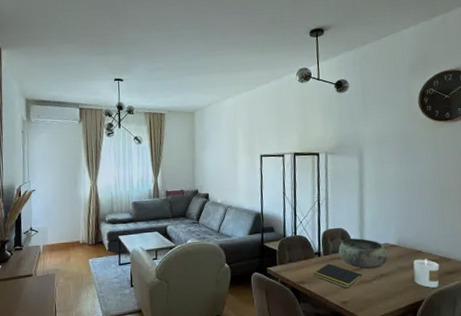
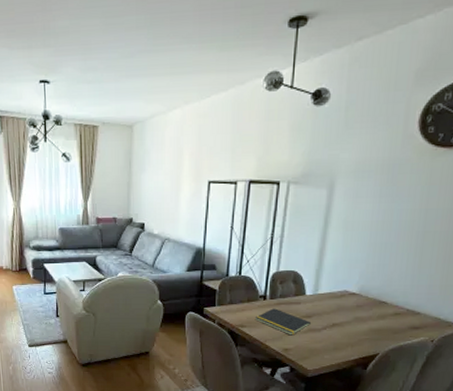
bowl: present [338,238,388,269] -> none [288,282,345,317]
candle: present [413,259,440,288] -> none [370,310,405,342]

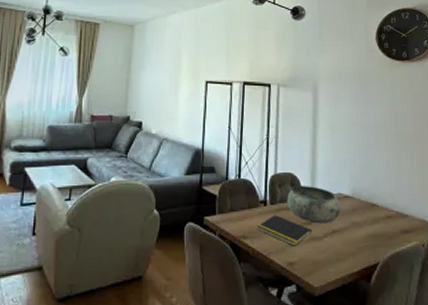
bowl: none [288,282,345,317] -> present [287,185,341,224]

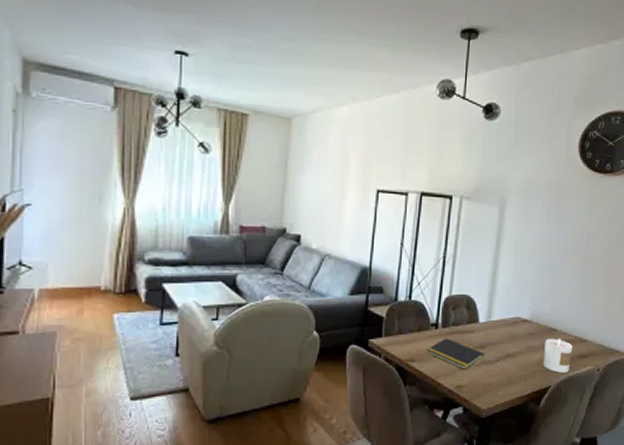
bowl: present [287,185,341,224] -> none [460,308,518,348]
candle: none [368,214,396,249] -> present [542,338,573,373]

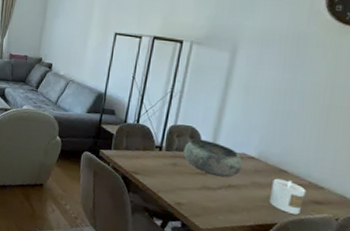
notepad: present [425,338,484,370] -> none [149,160,206,190]
bowl: none [460,308,518,348] -> present [183,138,243,178]

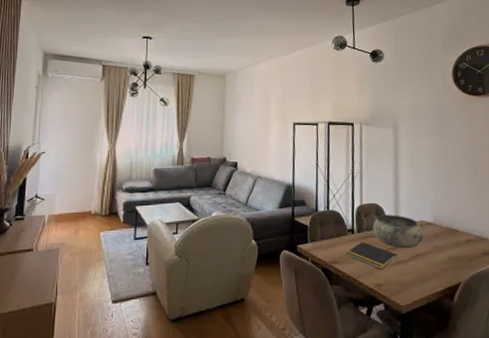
notepad: none [149,160,206,190] -> present [345,242,397,270]
candle: present [269,178,306,215] -> none [449,238,476,270]

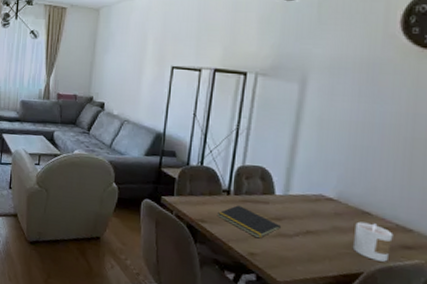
bowl: present [373,214,424,249] -> none [254,180,321,223]
candle: none [449,238,476,270] -> present [352,221,394,262]

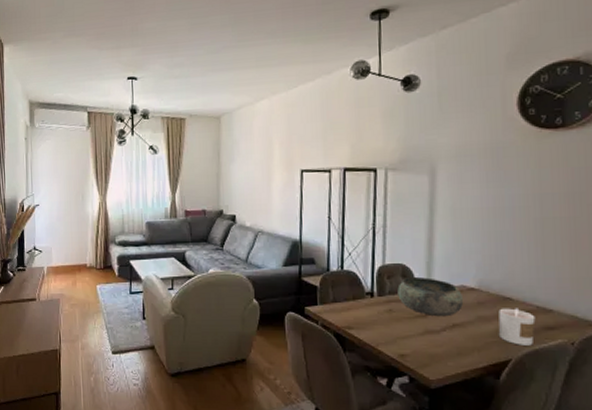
notepad: present [216,205,281,239] -> none [362,307,427,339]
bowl: none [254,180,321,223] -> present [397,276,464,317]

